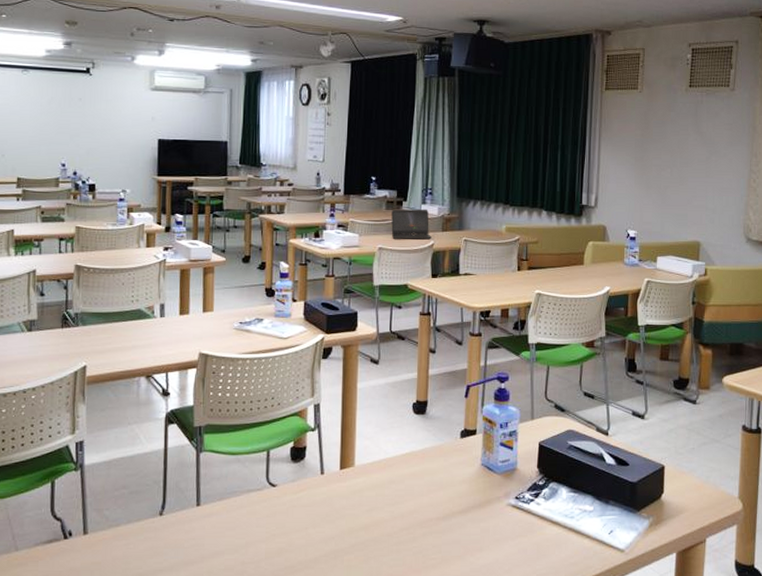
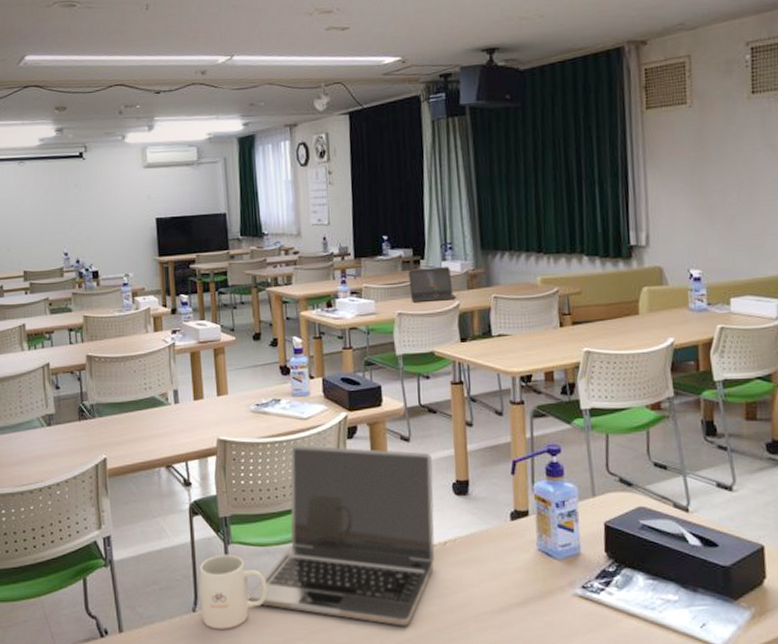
mug: none [167,461,235,532] -> present [198,554,268,629]
laptop: none [216,362,398,531] -> present [249,445,435,626]

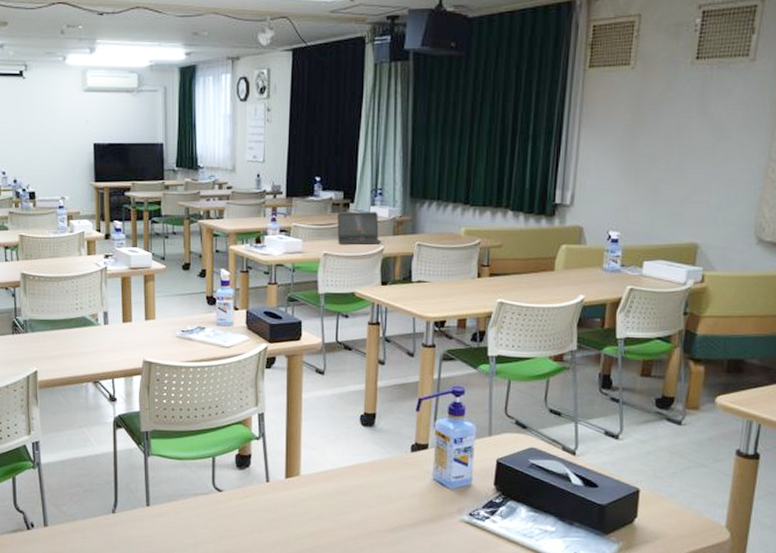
mug: present [198,554,268,629] -> none [119,464,182,530]
laptop: present [249,445,435,626] -> none [165,371,344,538]

